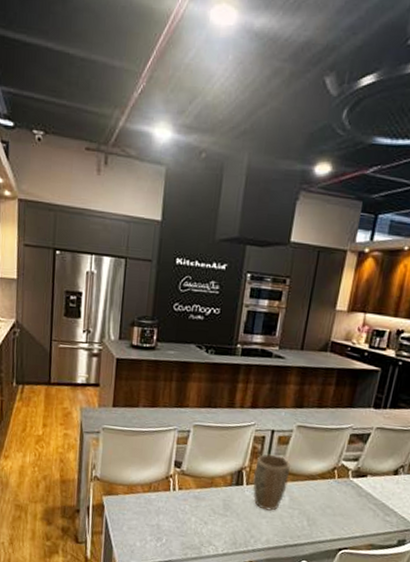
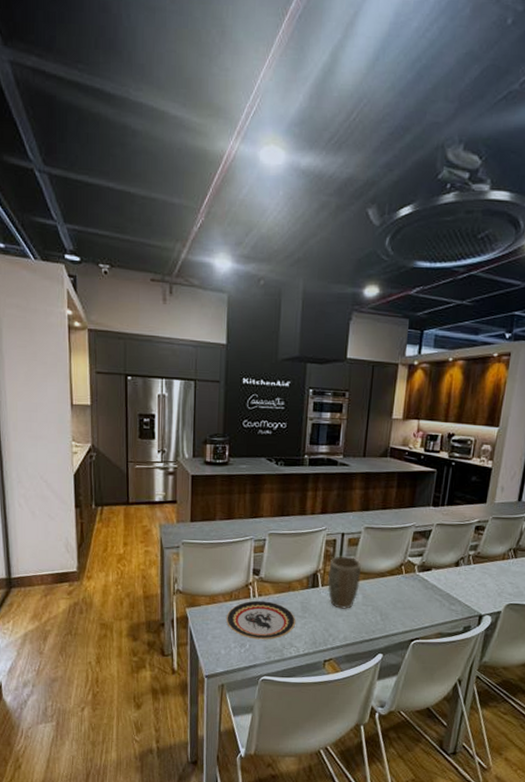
plate: none [143,493,217,536] -> present [226,600,296,640]

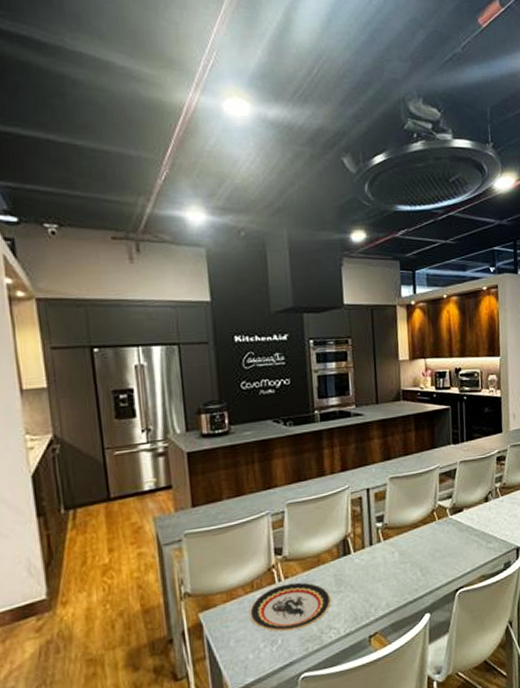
plant pot: present [328,555,362,609] -> none [359,513,395,573]

